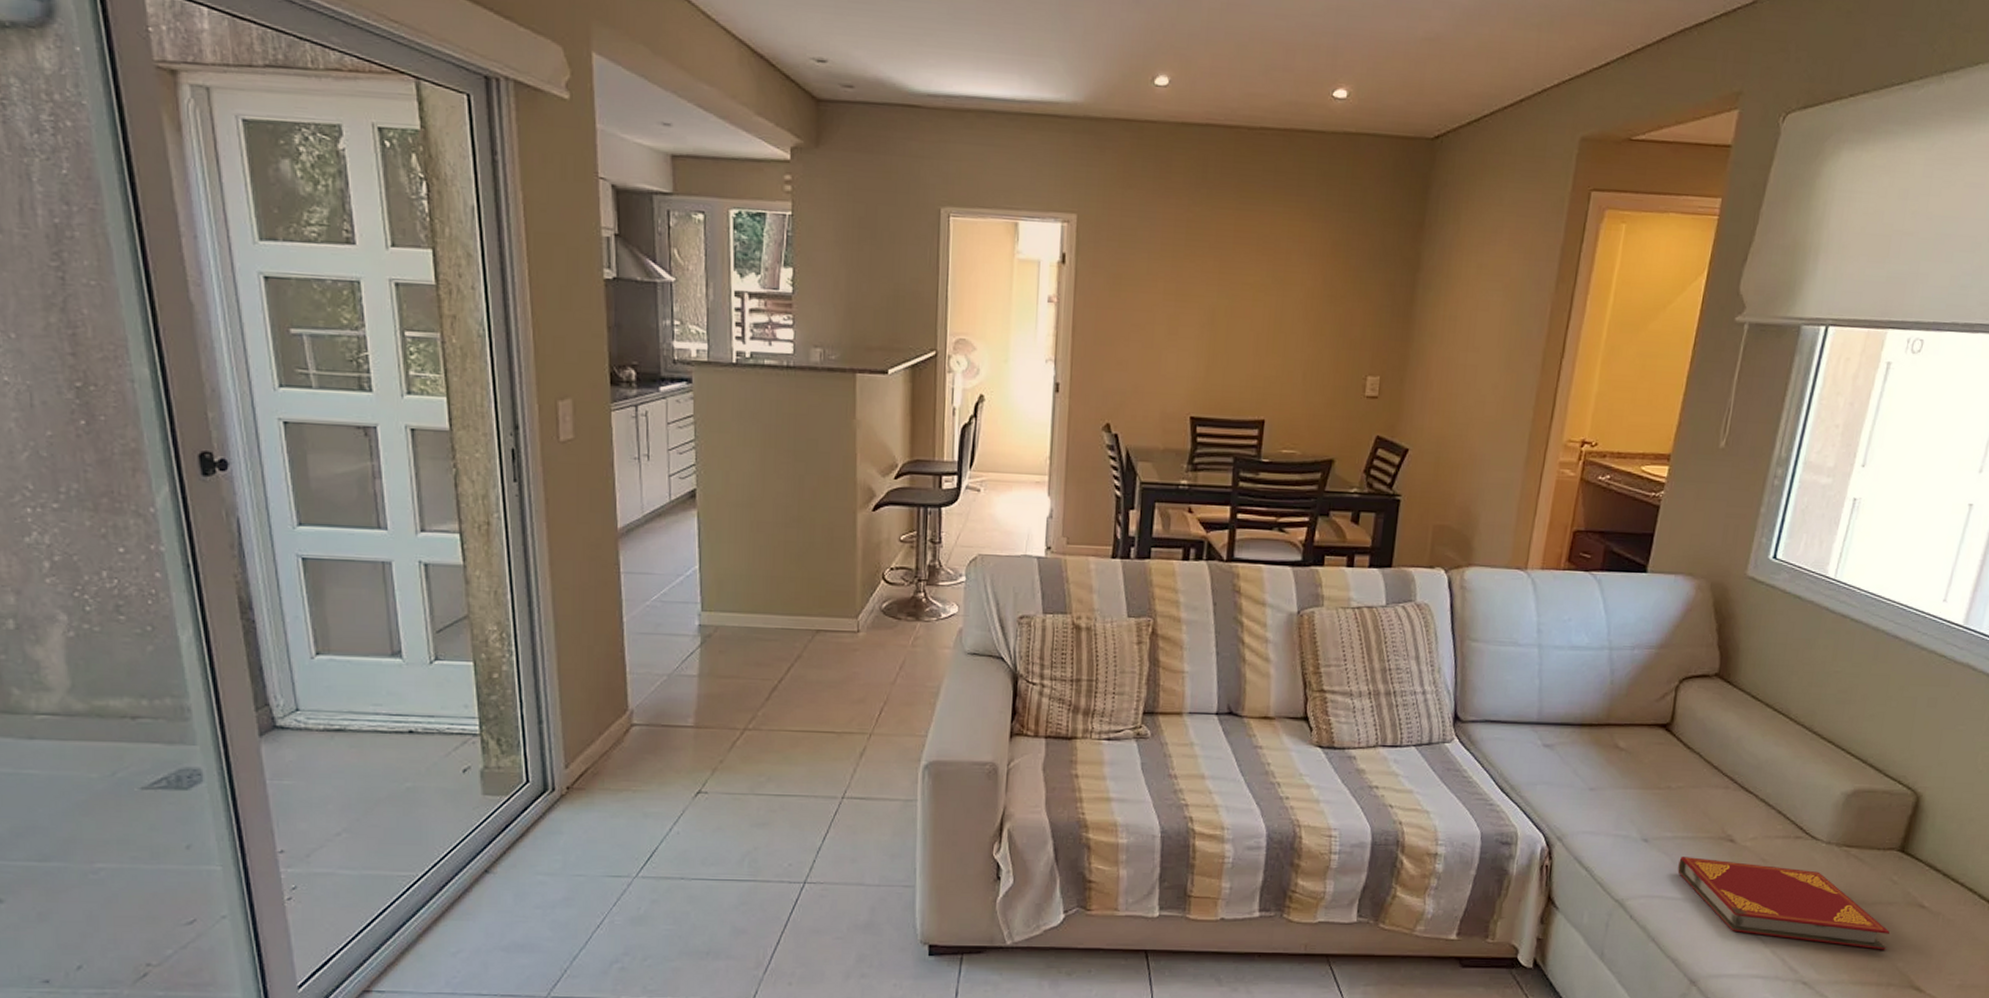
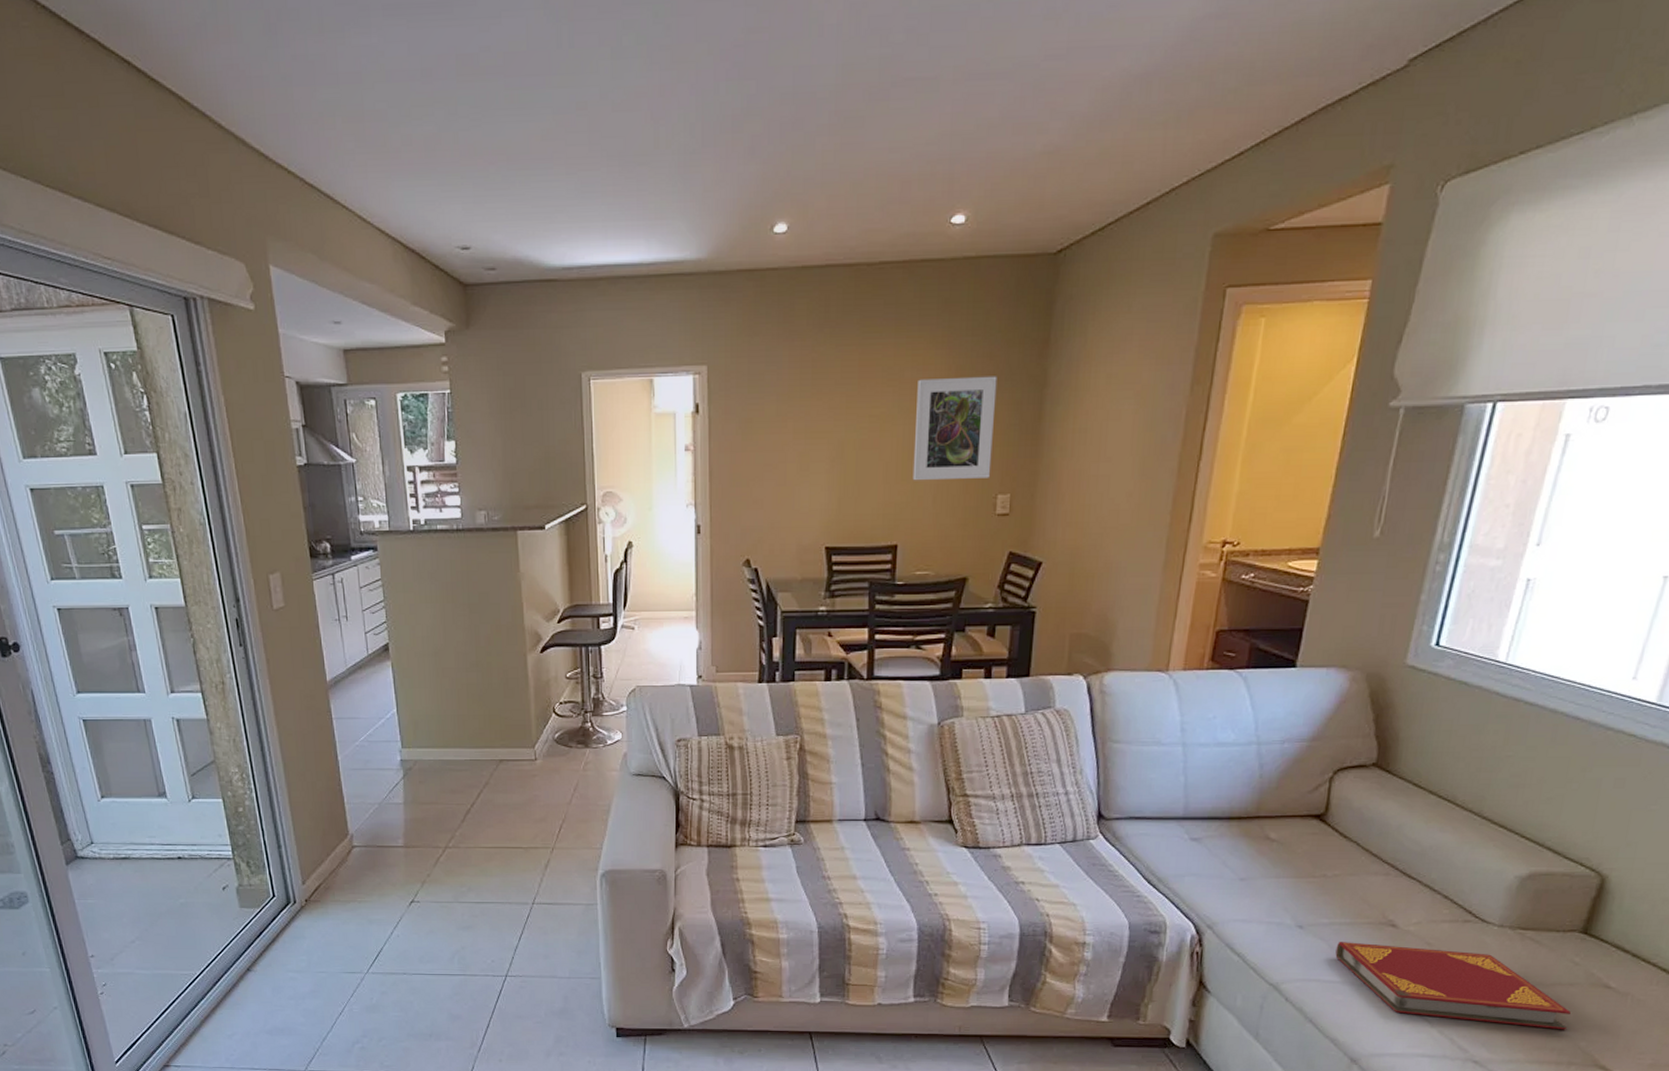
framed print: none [1283,251,1372,358] -> present [912,376,997,481]

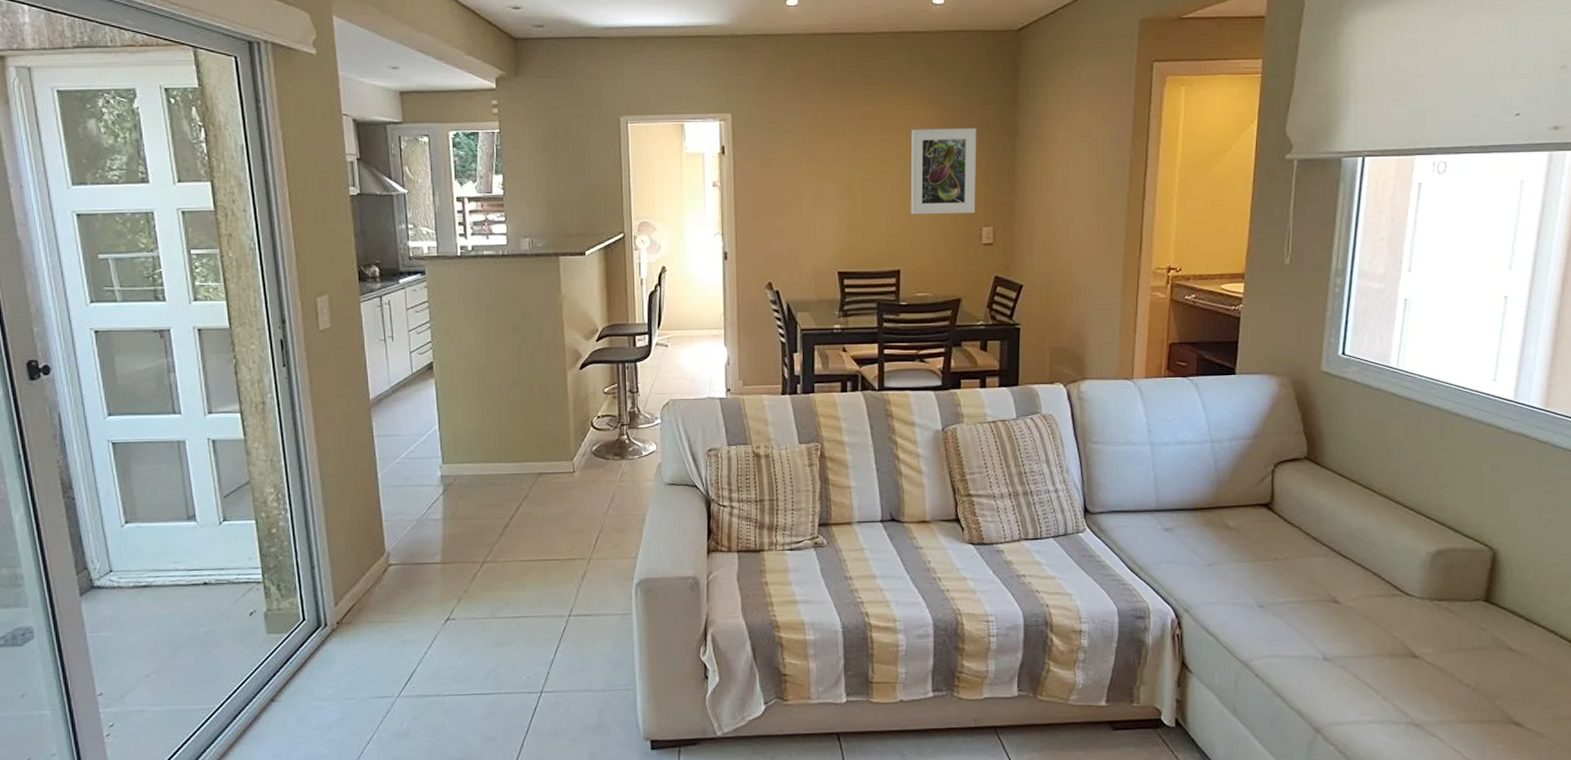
hardback book: present [1335,942,1571,1030] -> none [1292,618,1485,691]

